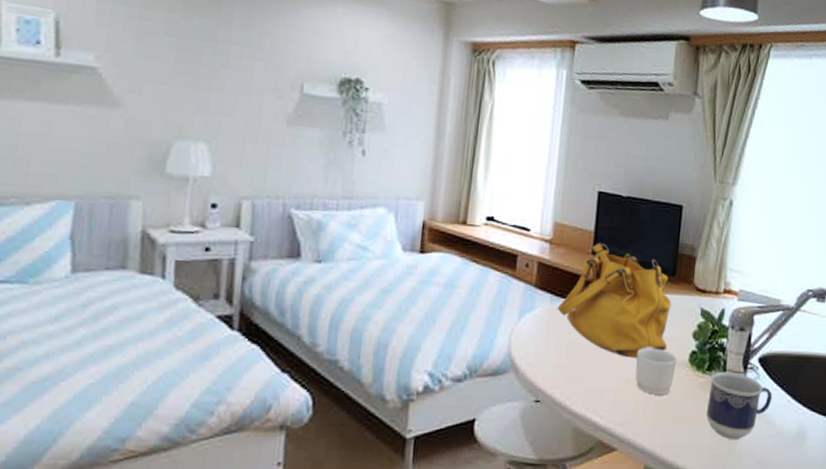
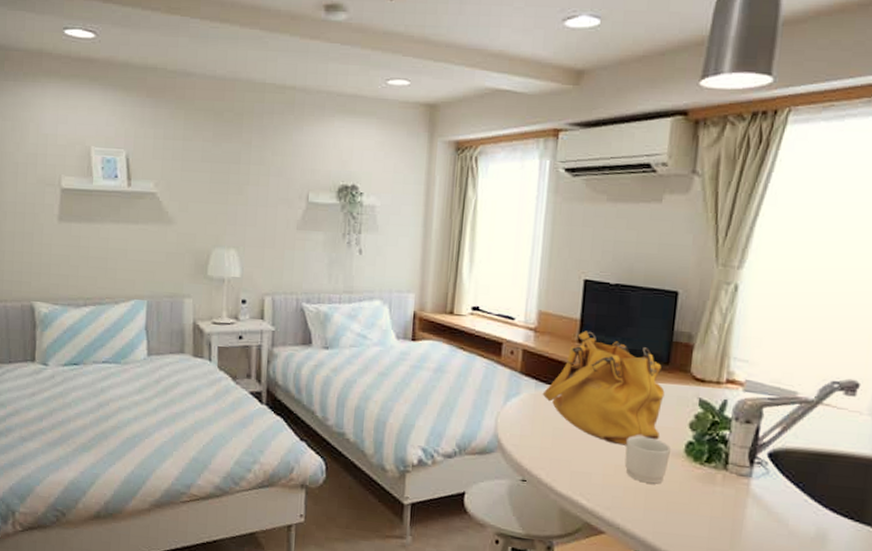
cup: present [706,371,773,439] -> none [704,464,785,535]

